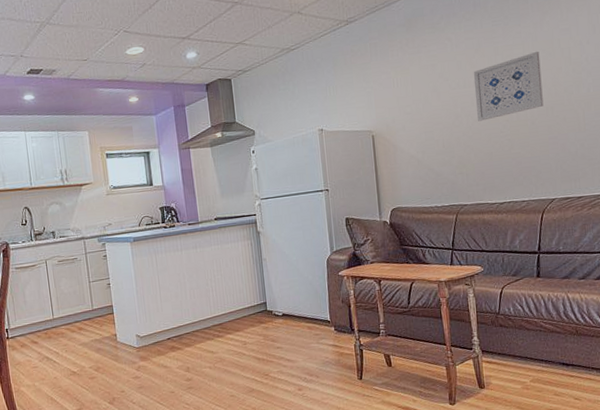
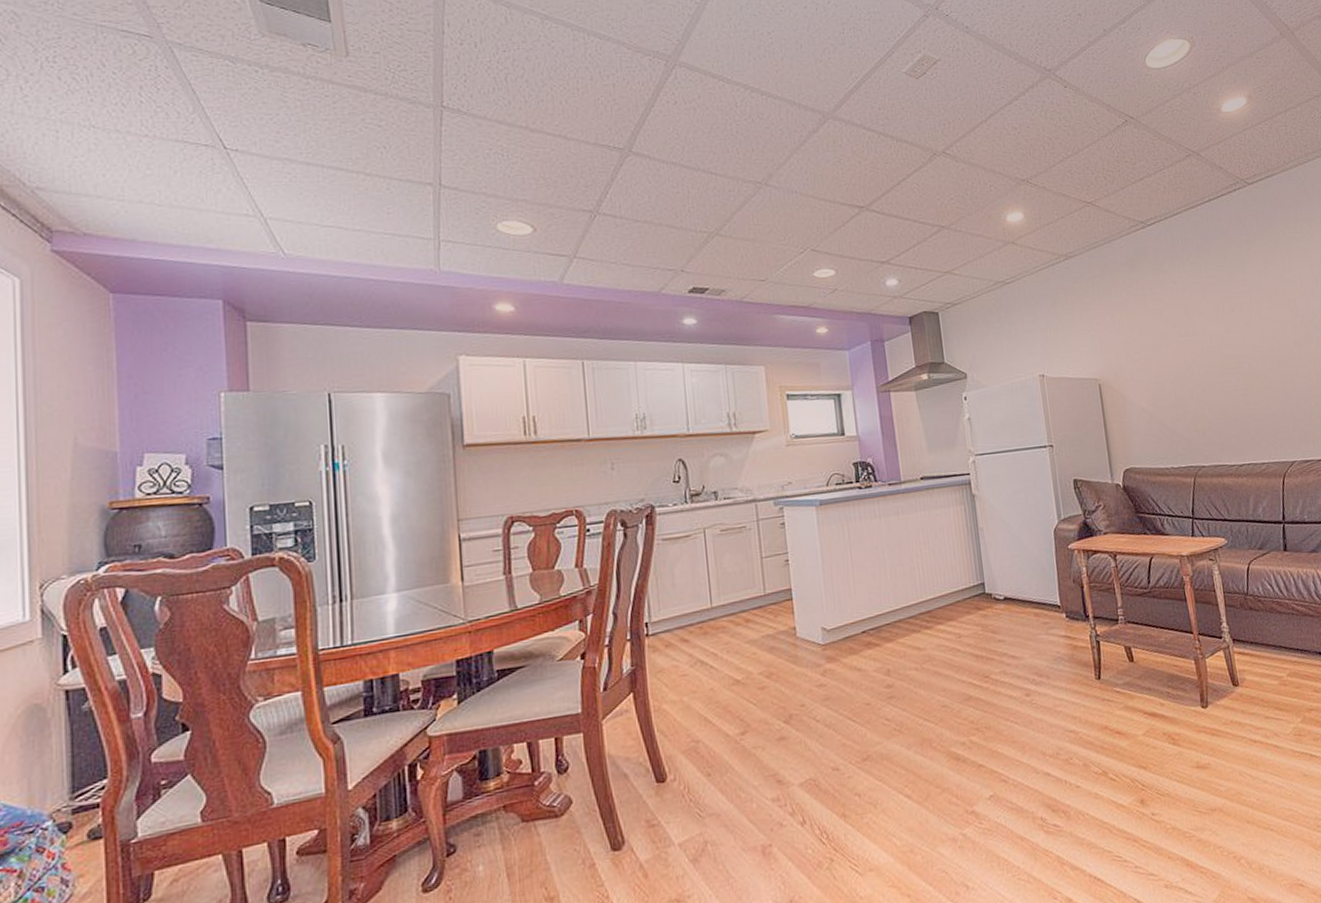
wall art: present [473,51,544,121] -> none [1201,300,1275,373]

